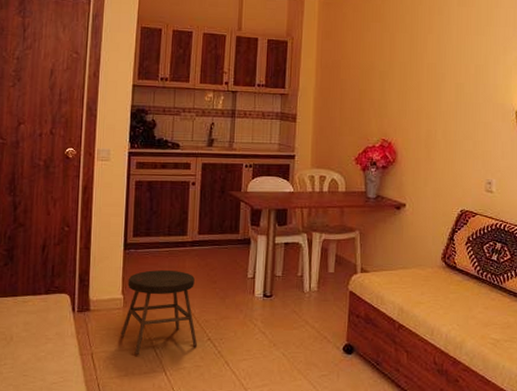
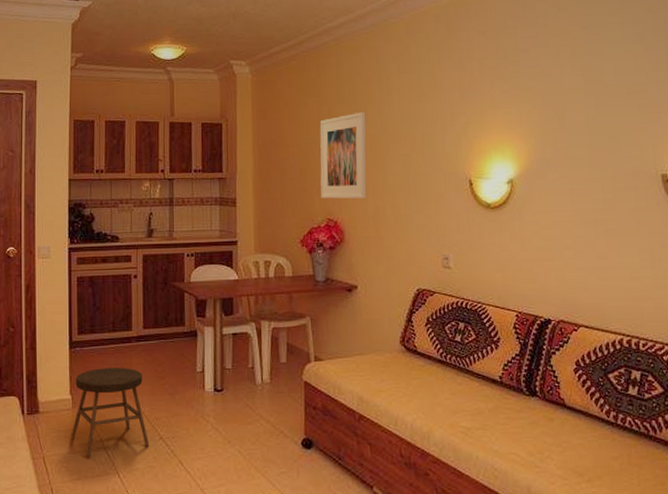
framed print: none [378,40,425,123] -> present [320,111,367,199]

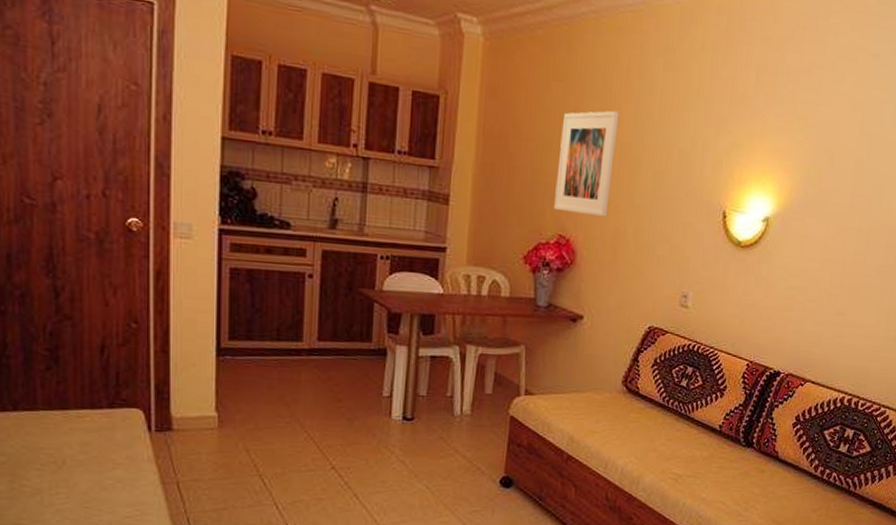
stool: present [71,368,150,458] -> none [215,383,319,486]

